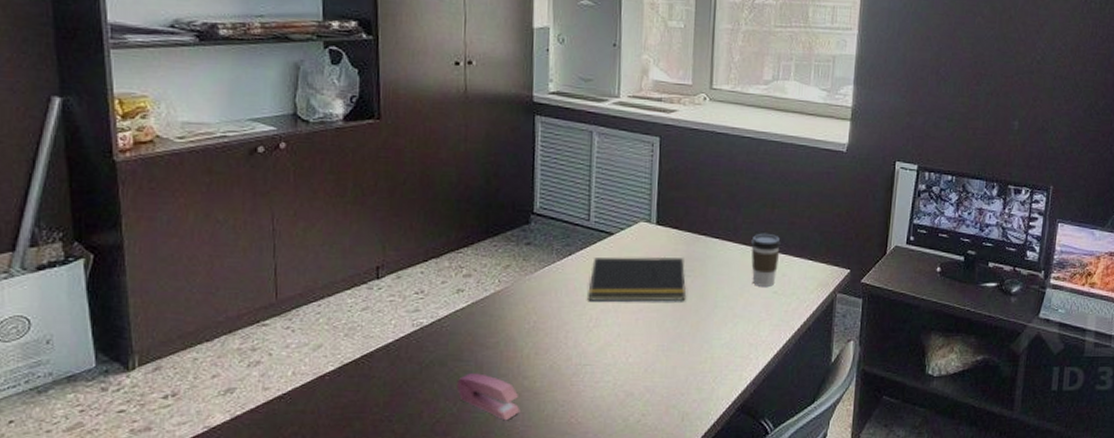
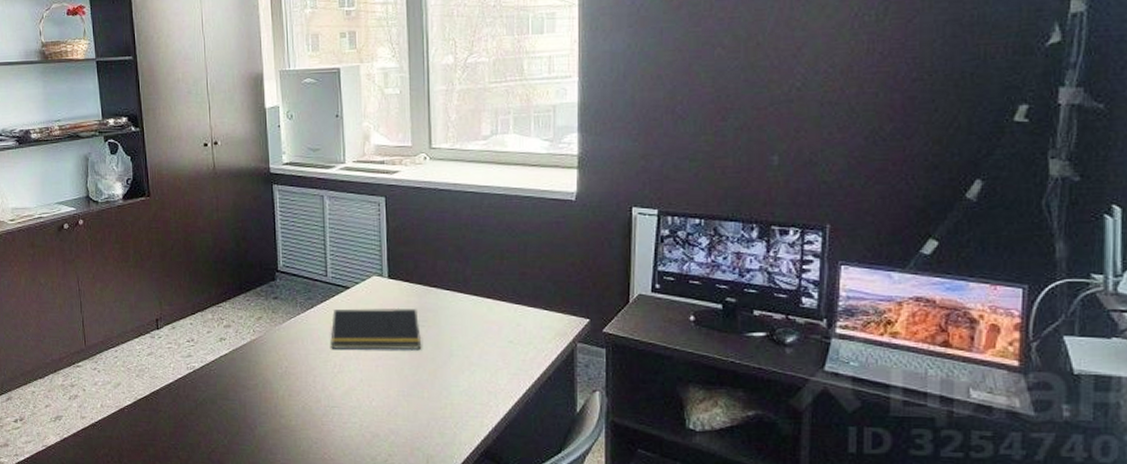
stapler: present [456,373,520,421] -> none [225,411,280,454]
coffee cup: present [751,233,781,286] -> none [482,284,513,336]

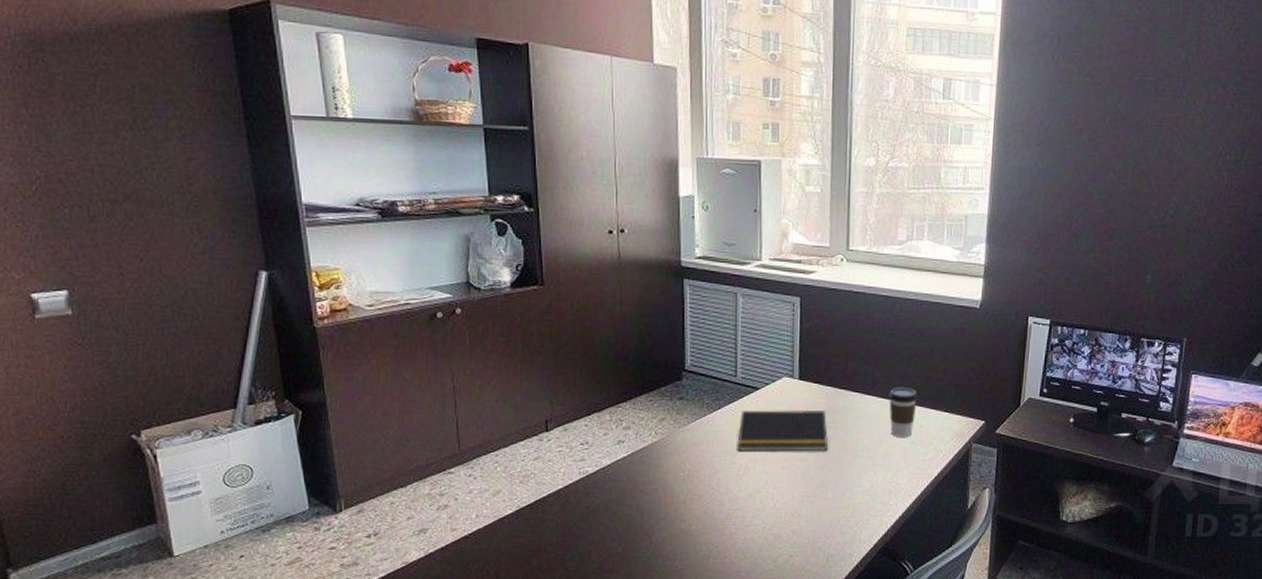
coffee cup: none [482,284,513,336] -> present [889,386,917,437]

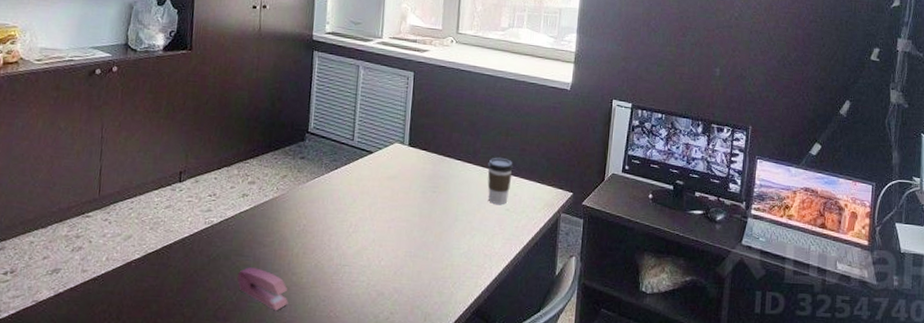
stapler: none [620,517,679,560] -> present [237,267,288,311]
notepad: present [737,409,828,452] -> none [349,172,432,214]

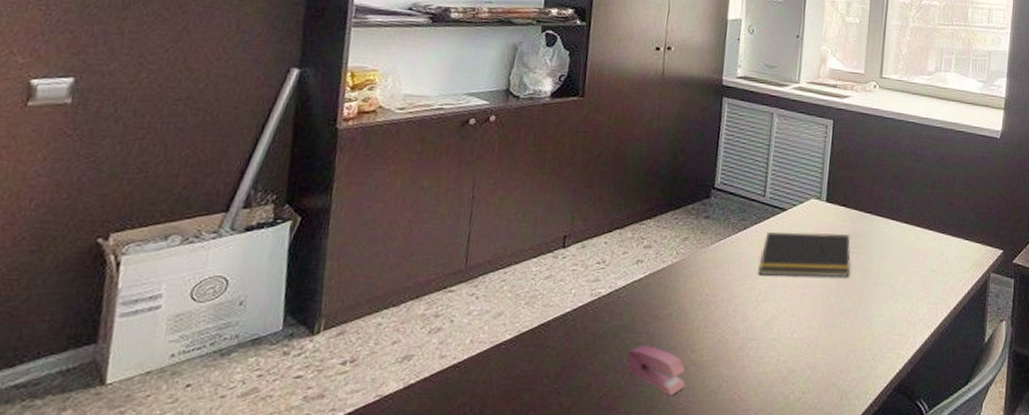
notepad: none [349,172,432,214] -> present [758,232,851,278]
coffee cup: present [487,157,513,204] -> none [912,212,940,265]

